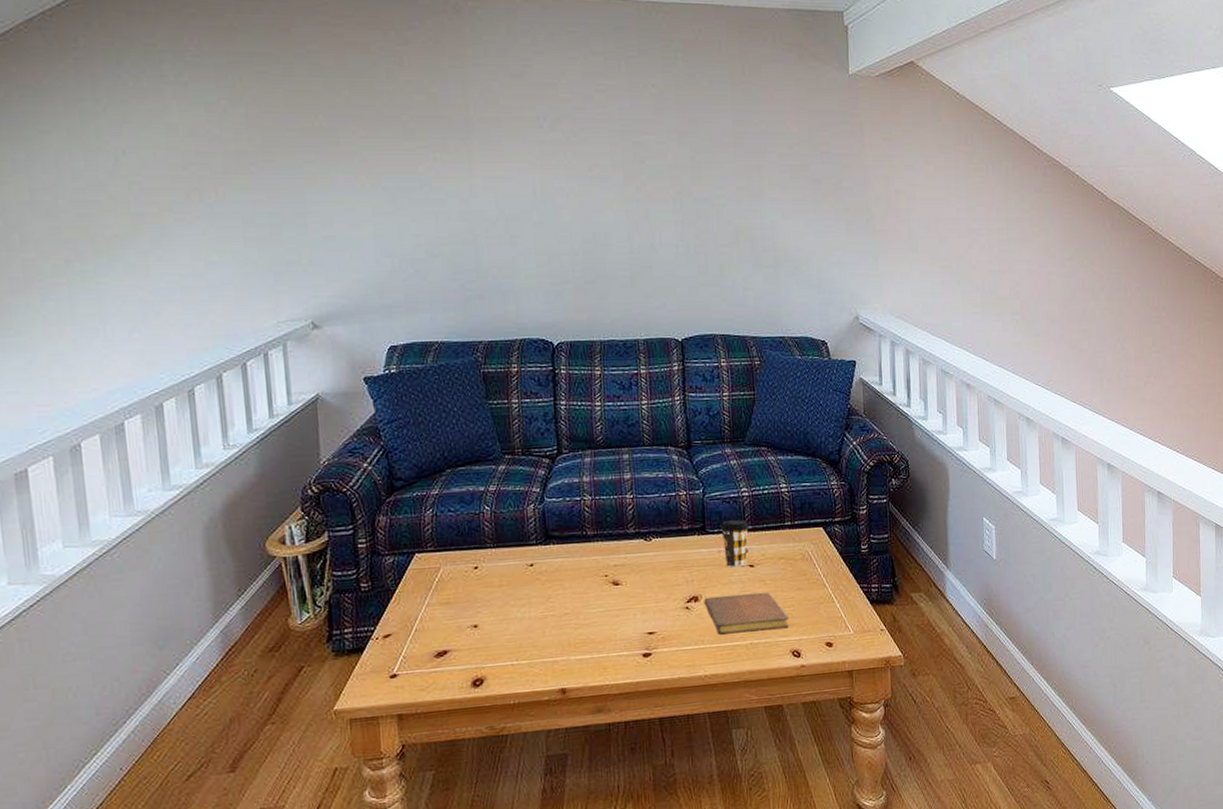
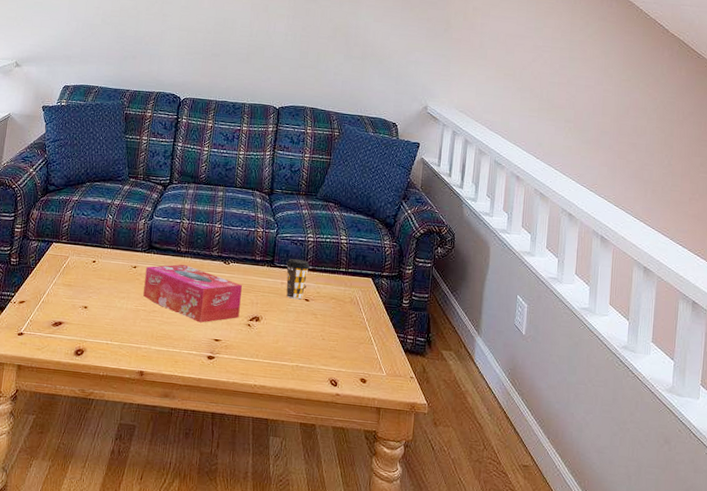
tissue box: none [546,550,674,617] -> present [143,264,242,323]
notebook: present [704,592,789,636] -> none [263,319,332,360]

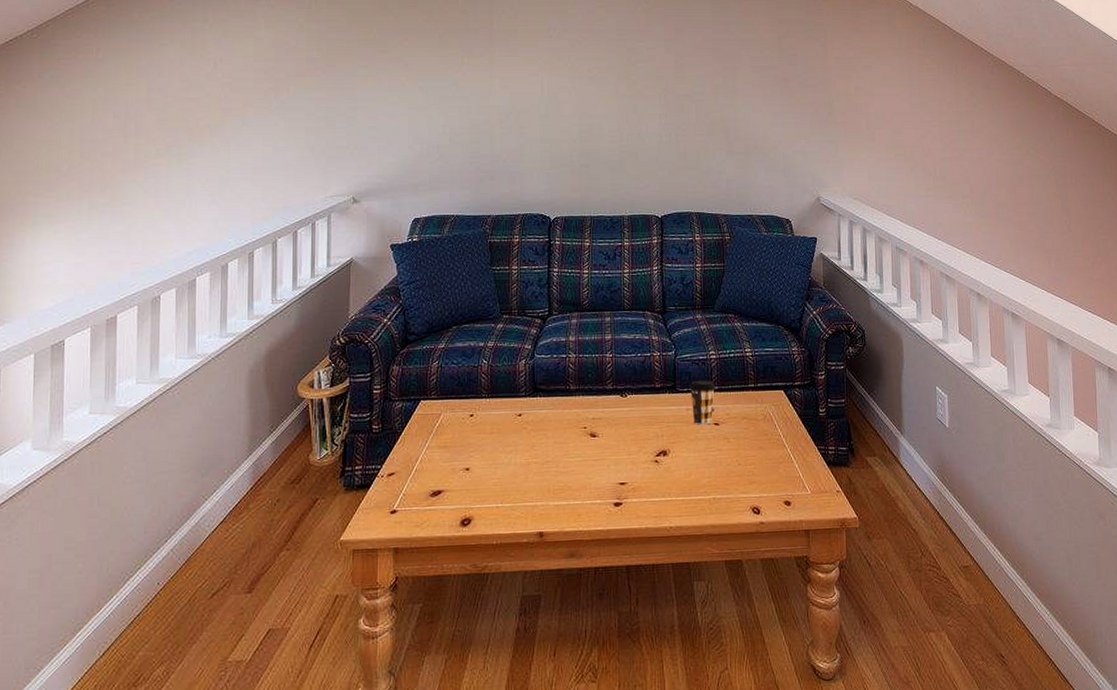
tissue box: present [143,264,242,323] -> none [533,404,644,467]

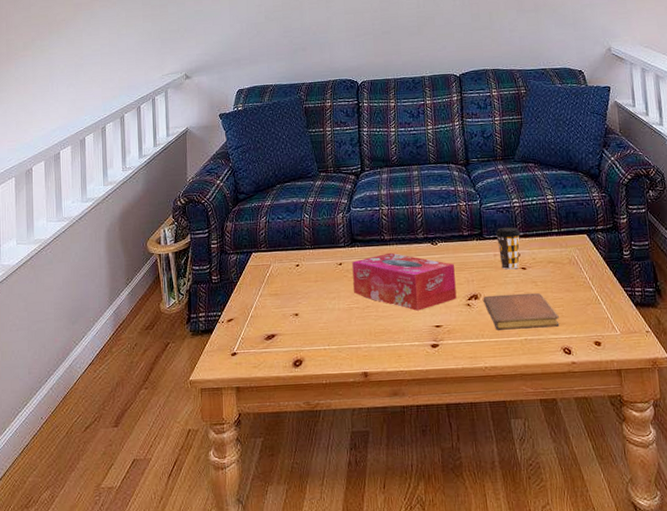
tissue box: none [533,404,644,467] -> present [352,252,457,311]
notebook: none [672,449,750,490] -> present [483,292,560,331]

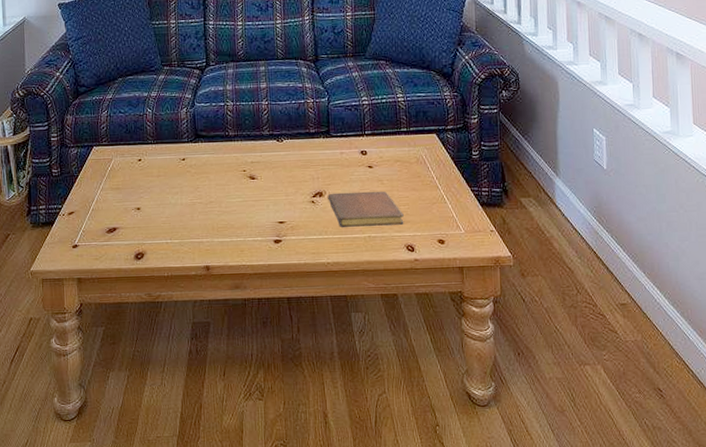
tissue box: present [352,252,457,311] -> none [195,148,301,207]
coffee cup: present [495,227,521,270] -> none [342,125,369,168]

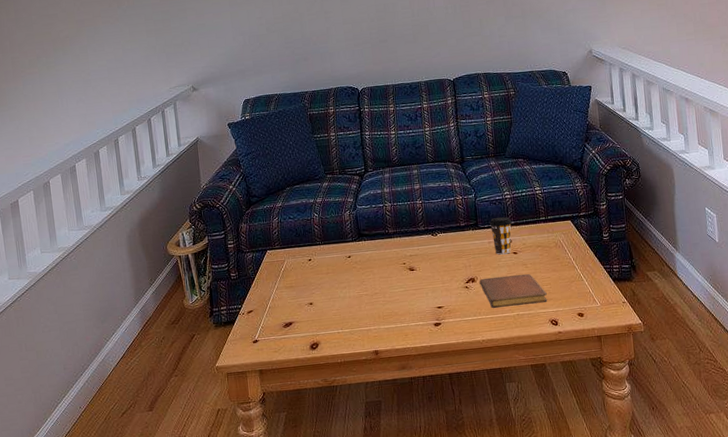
coffee cup: none [342,125,369,168] -> present [489,217,512,255]

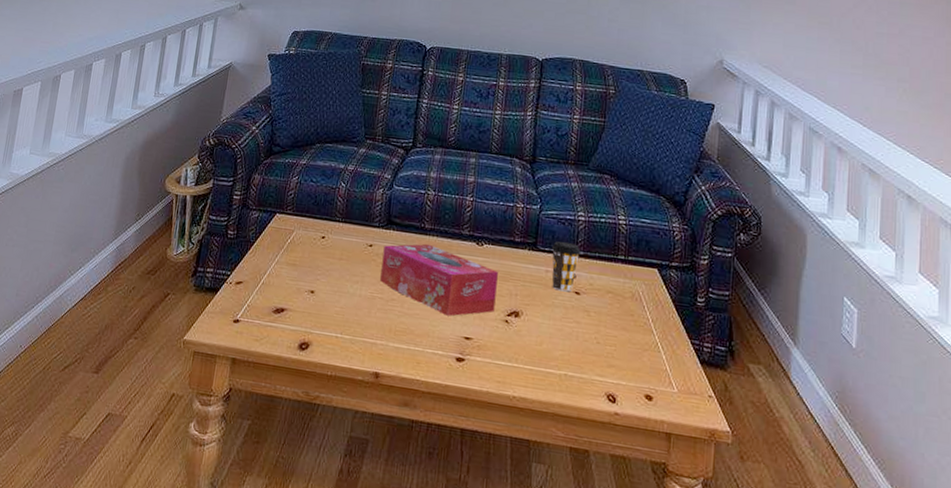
tissue box: none [360,244,456,295] -> present [380,243,498,316]
notebook: present [479,274,548,309] -> none [524,315,609,369]

